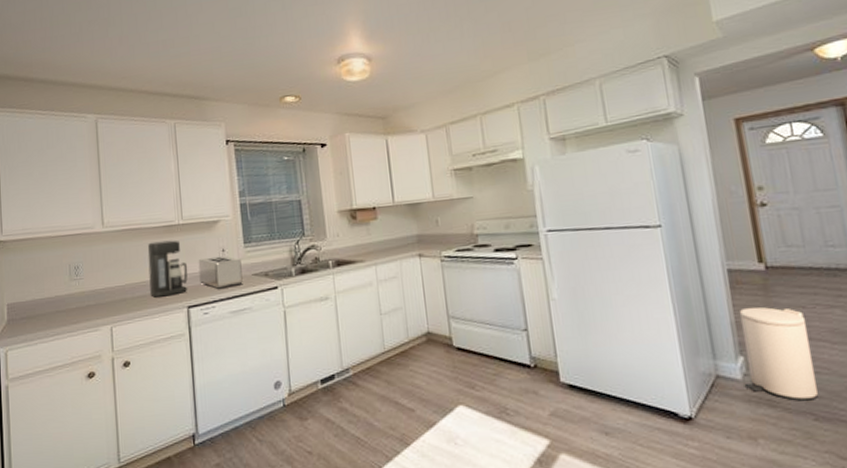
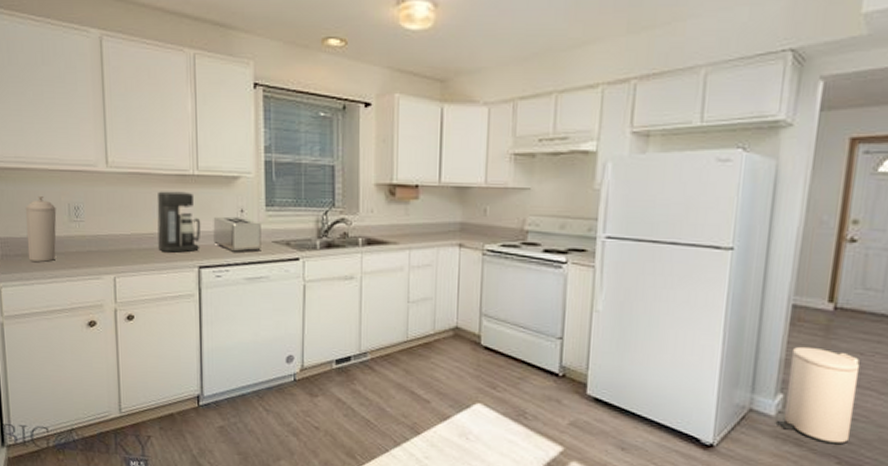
canister: none [30,260,59,322] -> present [25,195,57,262]

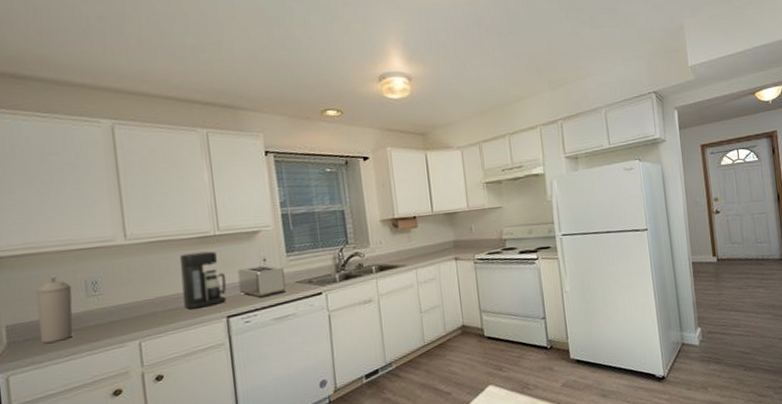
pedal bin: present [775,346,860,445] -> none [698,290,748,358]

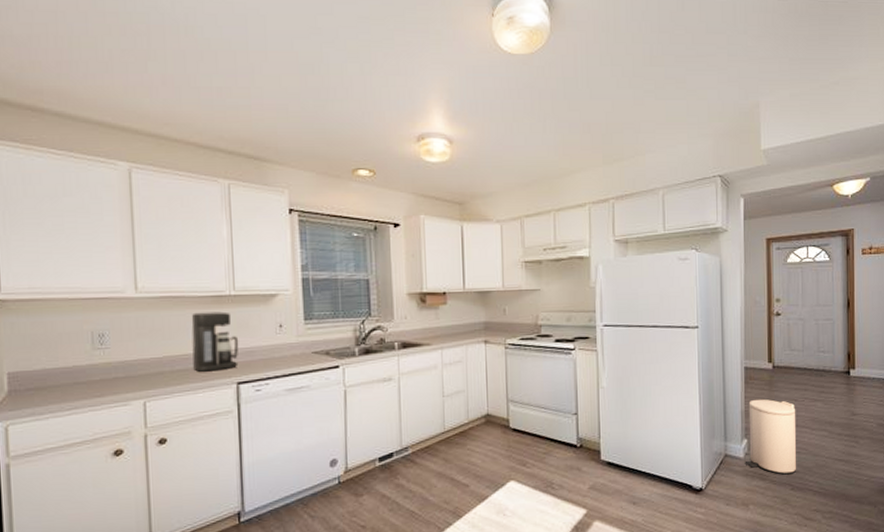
canister: present [35,276,73,343] -> none [39,325,78,394]
toaster: present [237,265,286,299] -> none [251,331,301,367]
pedal bin: none [698,290,748,358] -> present [745,399,797,475]

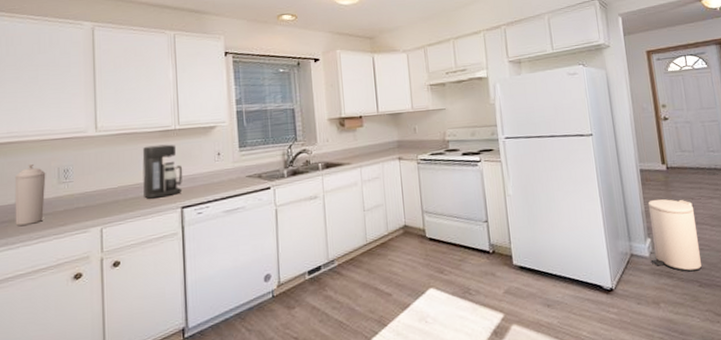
canister: none [39,325,78,394] -> present [14,163,46,226]

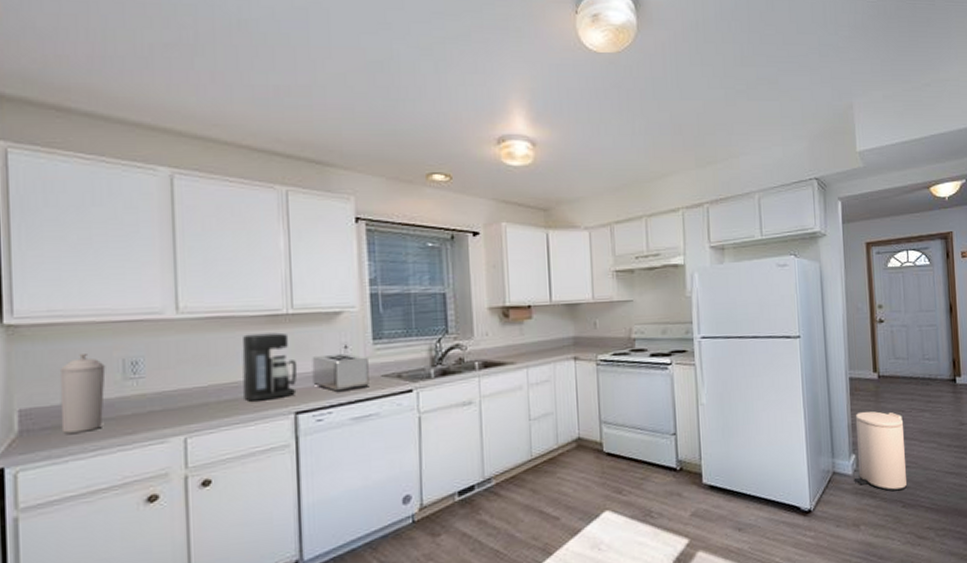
toaster: none [193,159,237,191] -> present [312,353,369,393]

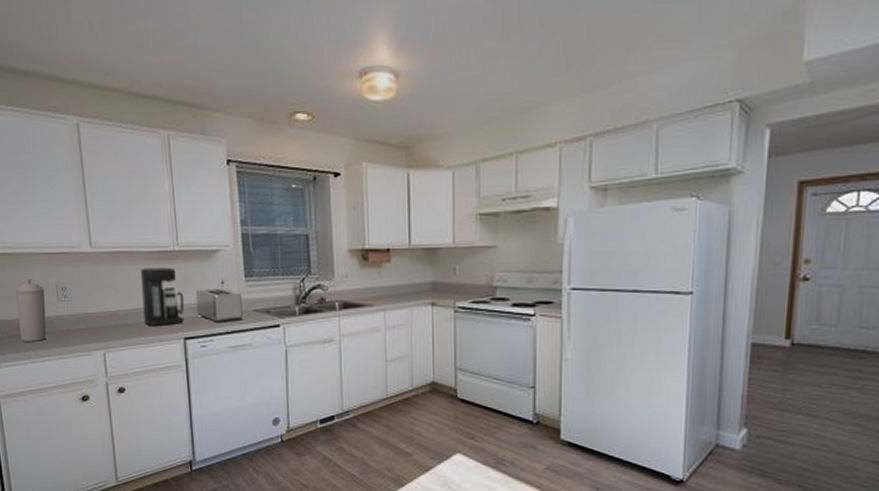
pedal bin: present [853,411,908,492] -> none [741,382,819,474]

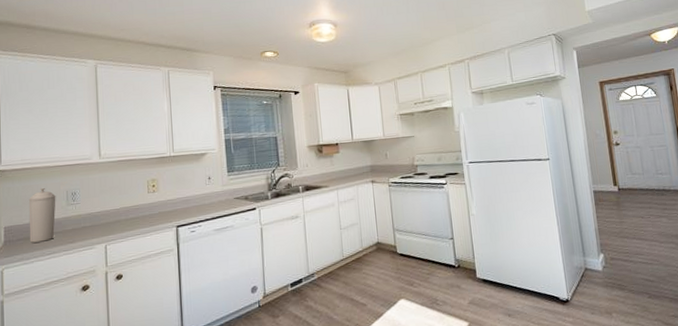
coffee maker: present [140,267,185,326] -> none [141,169,178,219]
toaster: present [195,288,243,324] -> none [187,183,226,212]

